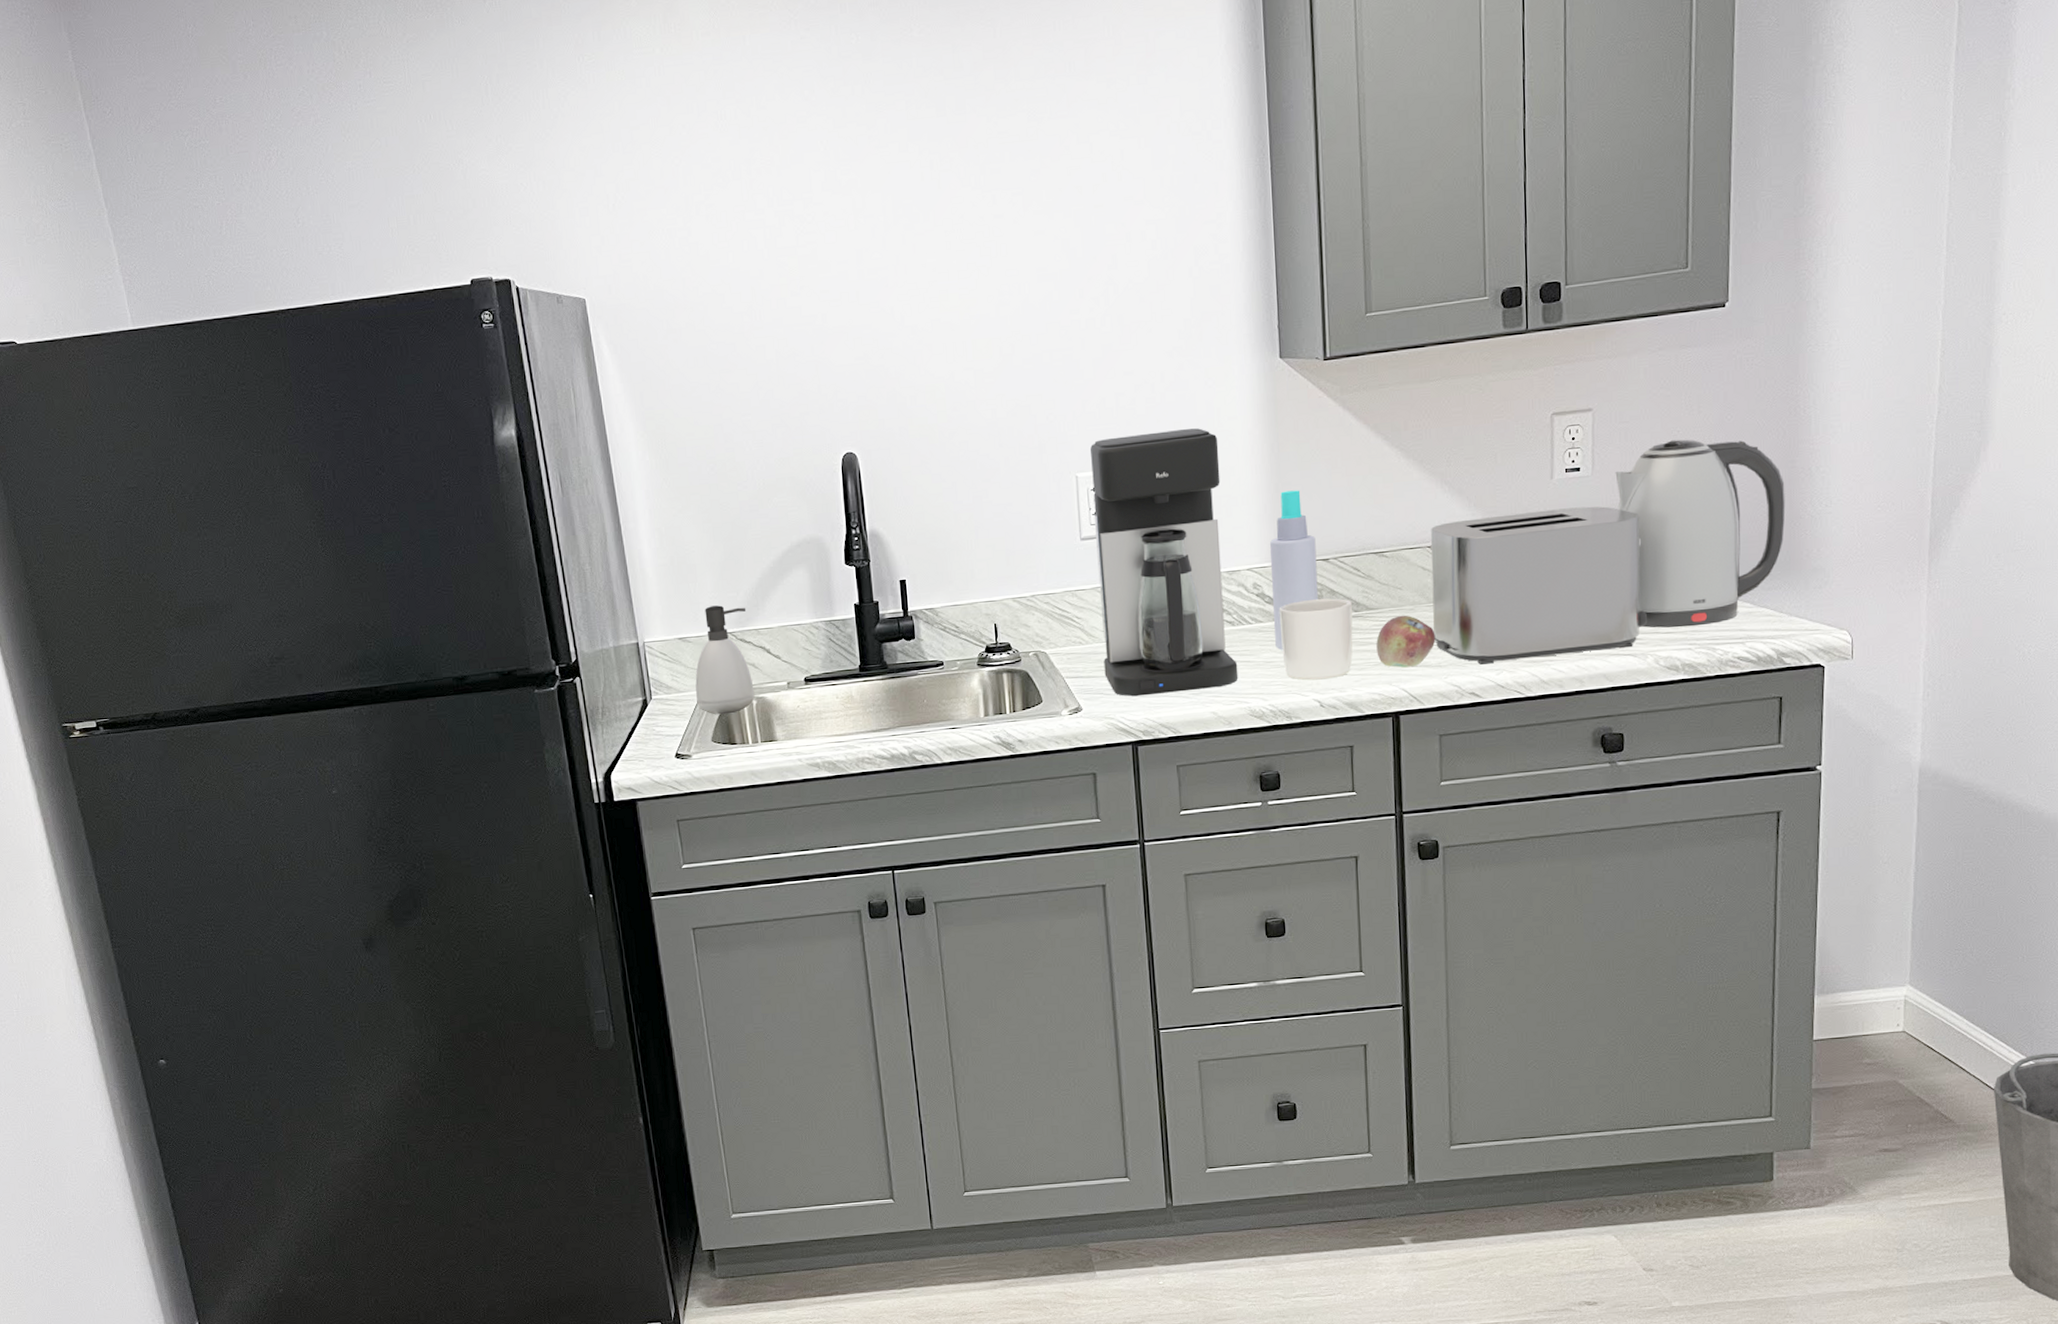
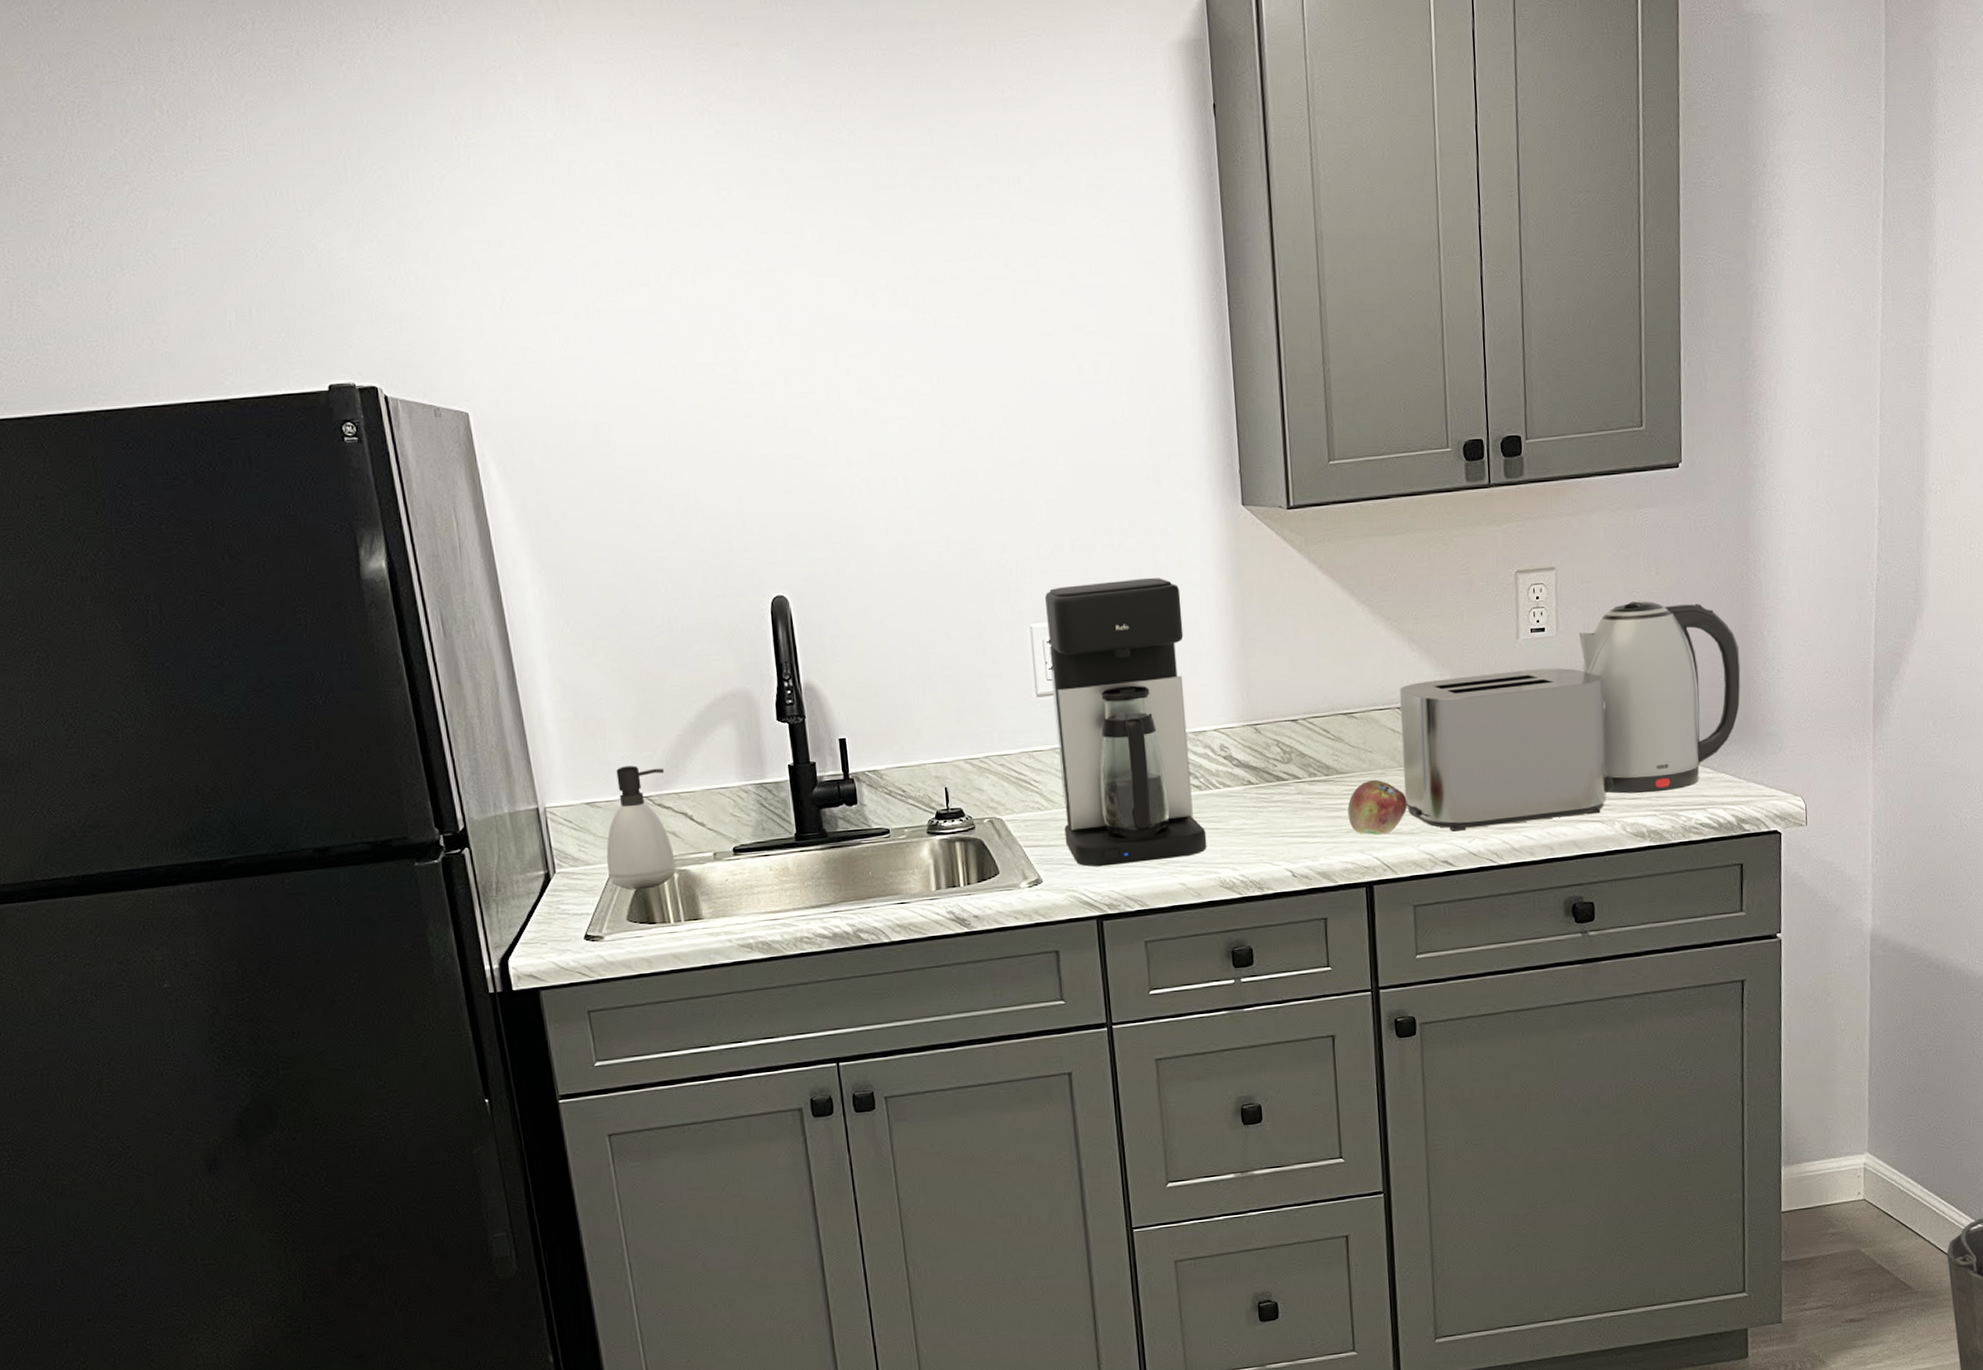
spray bottle: present [1270,490,1318,651] -> none [1237,646,1288,817]
mug: present [1279,598,1353,681] -> none [1247,761,1325,849]

